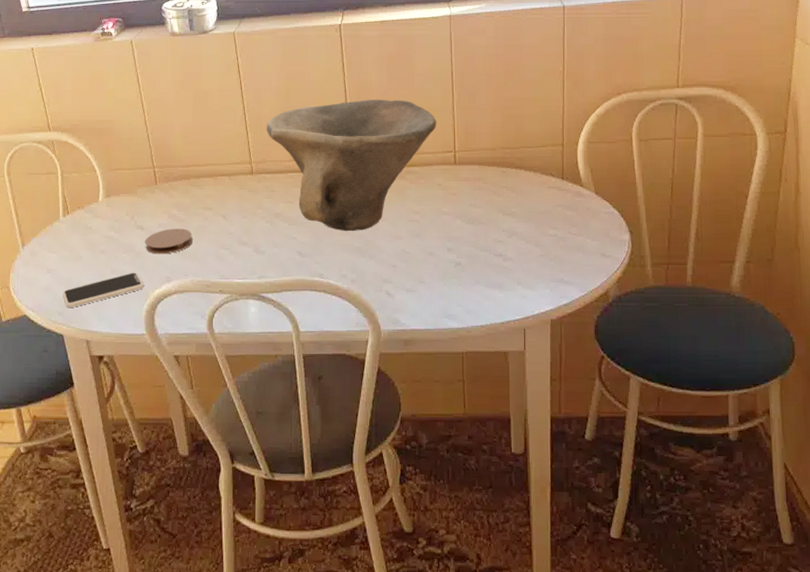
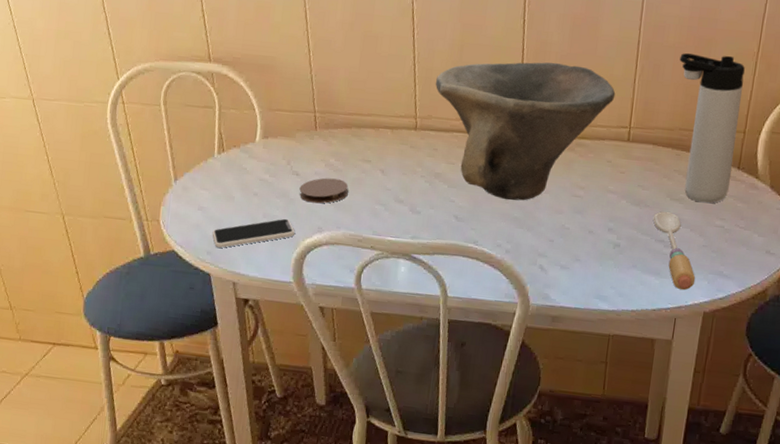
spoon: none [489,226,538,301] -> present [653,211,696,291]
thermos bottle: none [492,77,556,215] -> present [679,53,745,203]

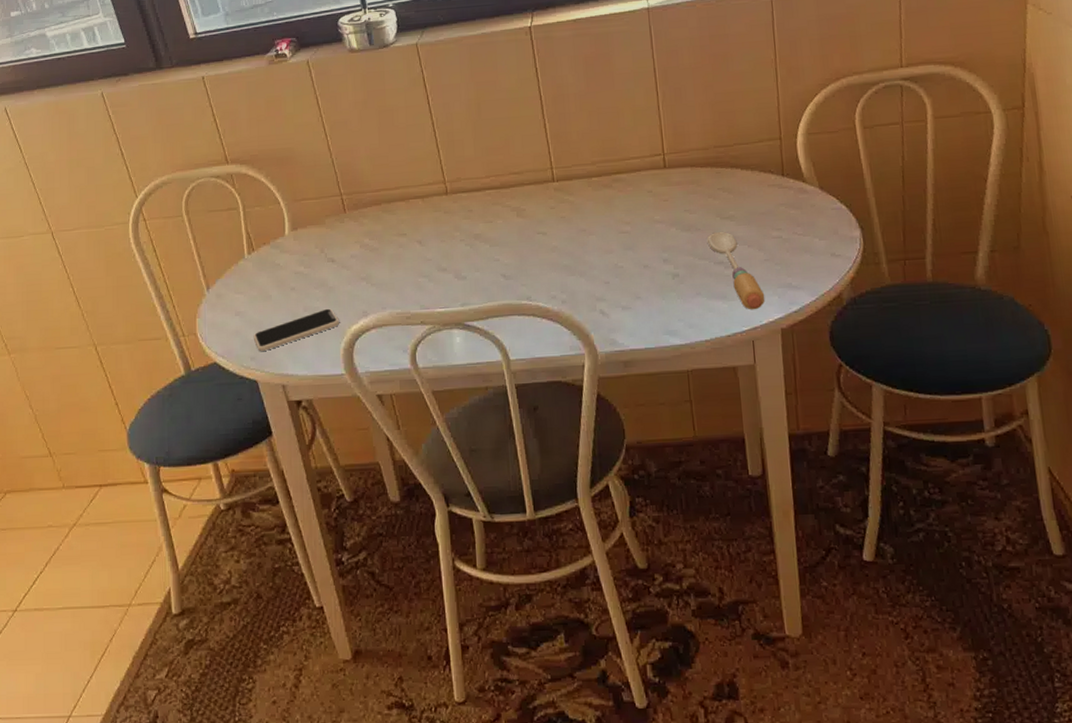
coaster: present [299,177,349,204] -> none [337,258,389,288]
bowl: present [435,62,616,201] -> none [458,103,642,249]
thermos bottle: present [679,53,745,203] -> none [699,67,778,217]

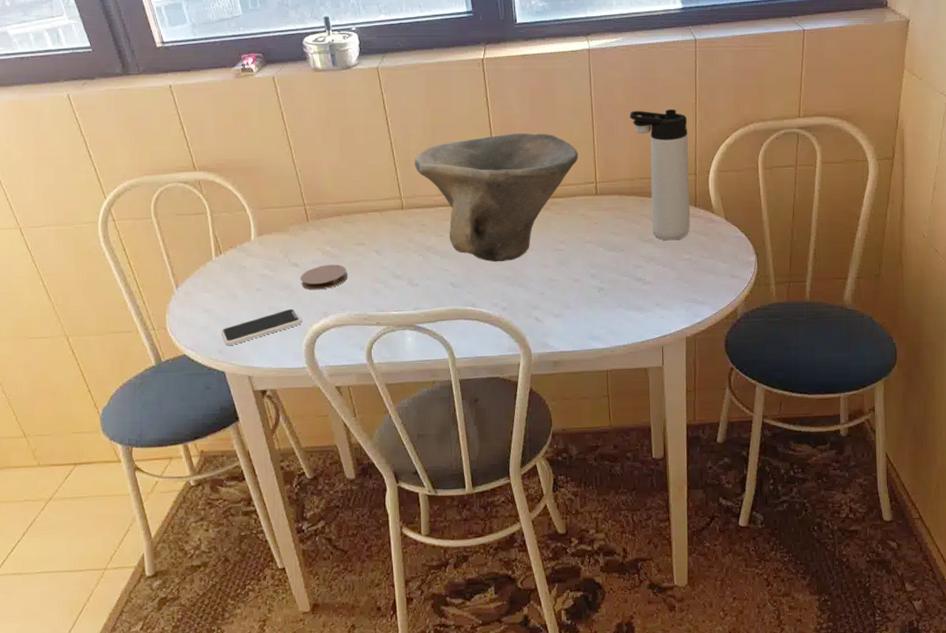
coaster: none [337,258,389,288] -> present [300,264,349,290]
bowl: none [458,103,642,249] -> present [414,132,579,262]
thermos bottle: none [699,67,778,217] -> present [630,109,690,241]
spoon: present [706,231,765,310] -> none [629,252,675,321]

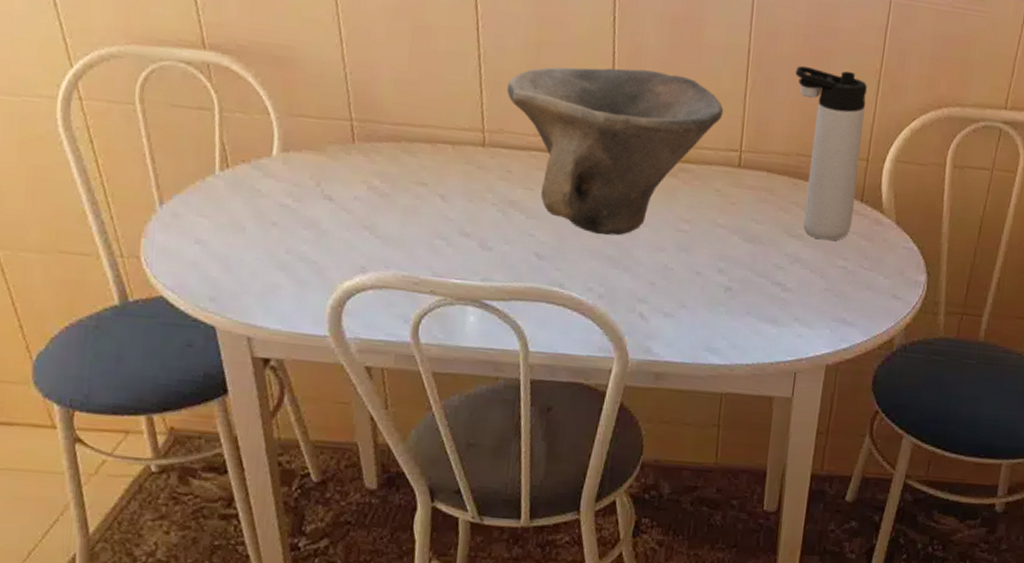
smartphone: present [221,308,303,345] -> none [215,255,331,293]
coaster: present [300,264,349,290] -> none [333,204,400,237]

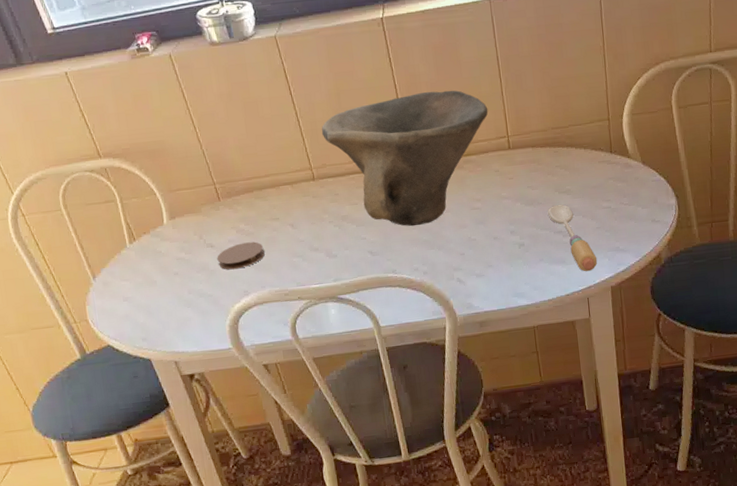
coaster: none [333,204,400,237] -> present [217,242,266,270]
spoon: none [768,249,817,341] -> present [547,204,598,272]
thermos bottle: present [795,66,867,241] -> none [537,54,607,190]

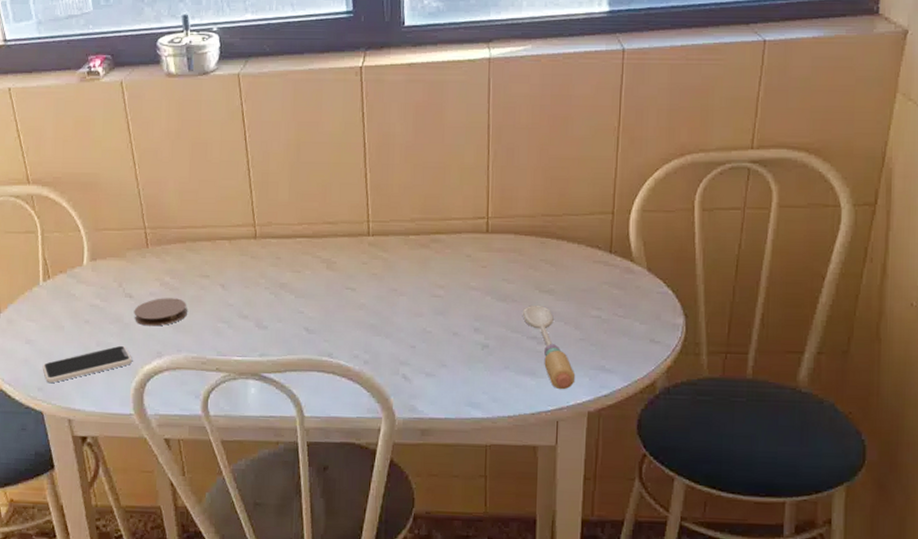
smartphone: none [142,289,224,332] -> present [42,345,133,383]
bowl: present [321,90,488,227] -> none [272,155,469,307]

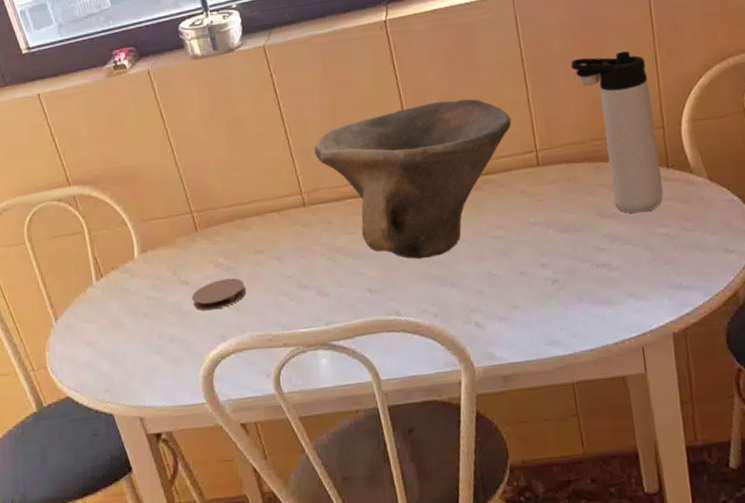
smartphone: present [42,345,133,383] -> none [106,334,198,383]
bowl: none [272,155,469,307] -> present [313,98,512,260]
spoon: present [522,304,576,390] -> none [587,231,654,315]
thermos bottle: none [534,133,607,293] -> present [570,51,664,214]

